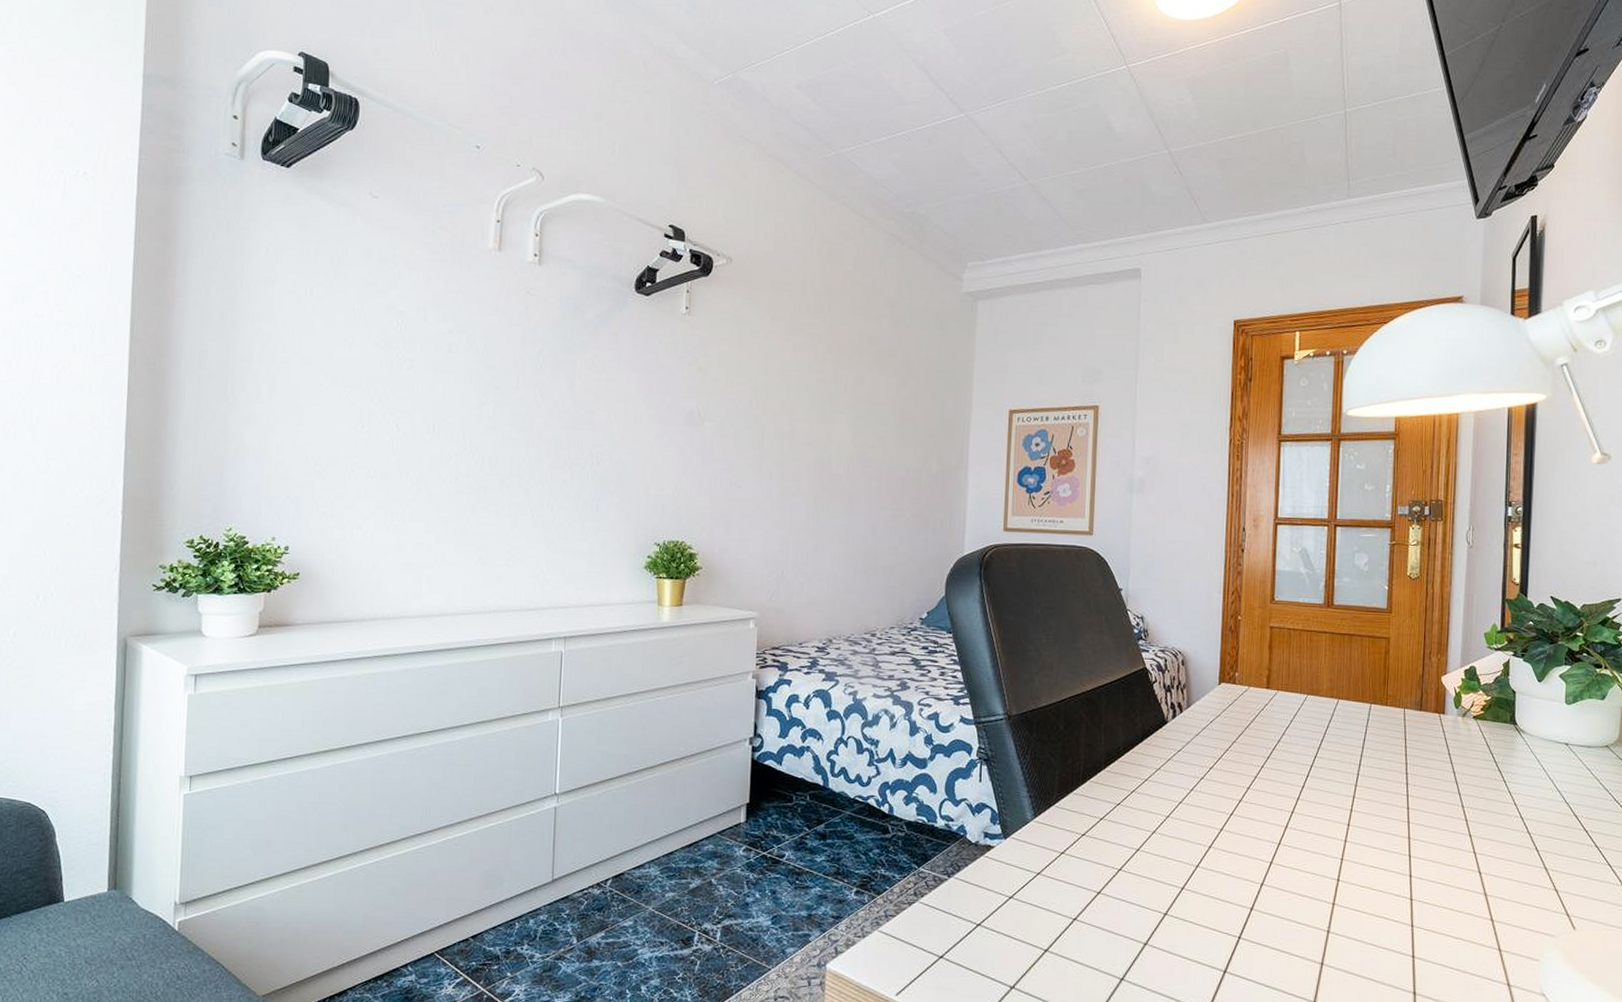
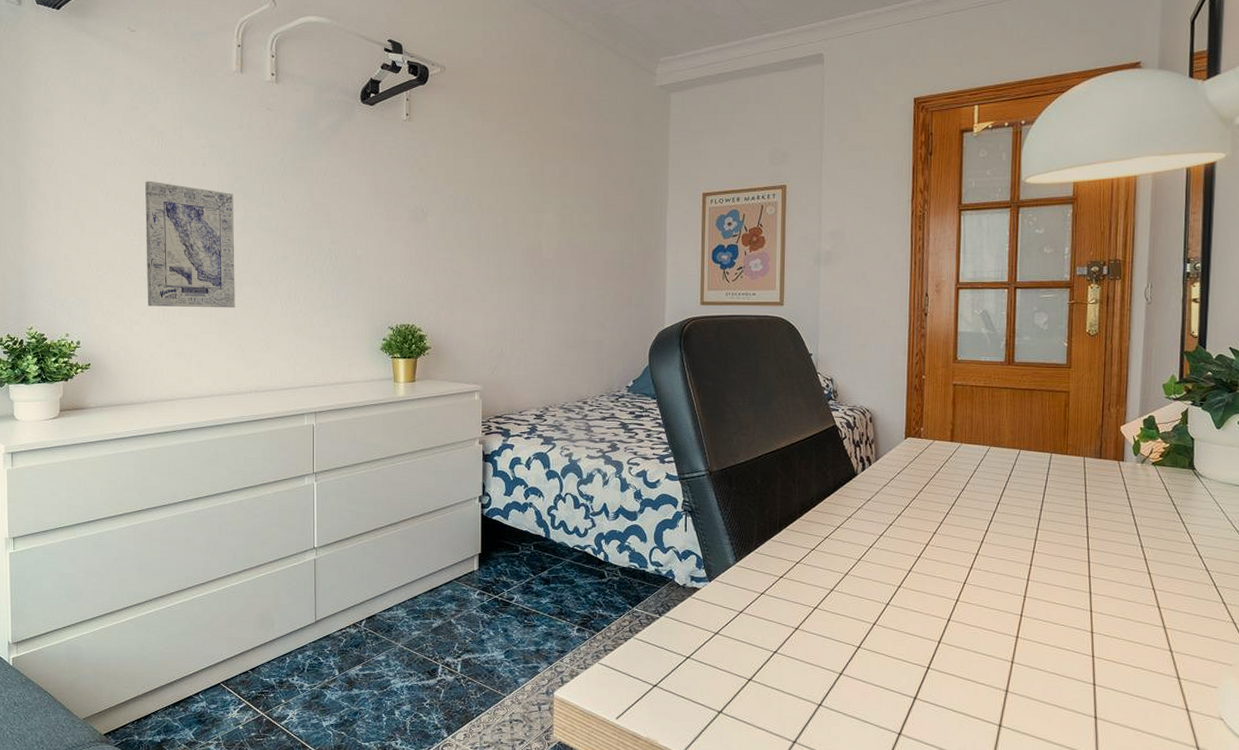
wall art: none [373,366,483,515] -> present [145,181,235,308]

